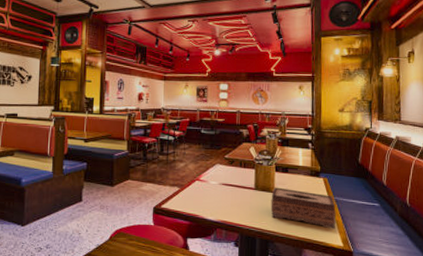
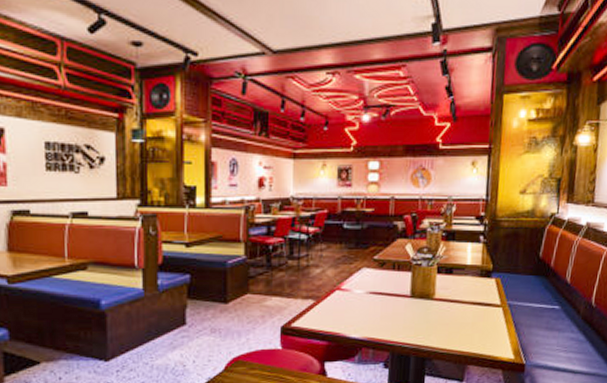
tissue box: present [270,187,337,229] -> none [429,293,508,340]

